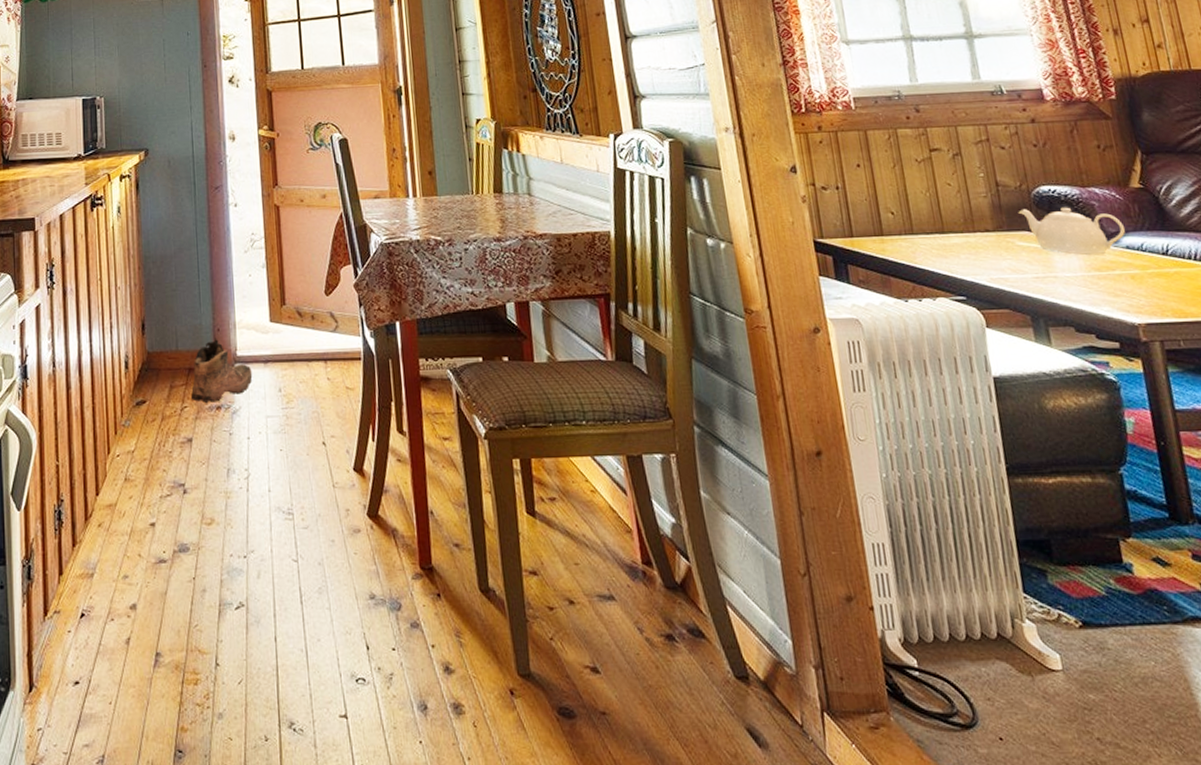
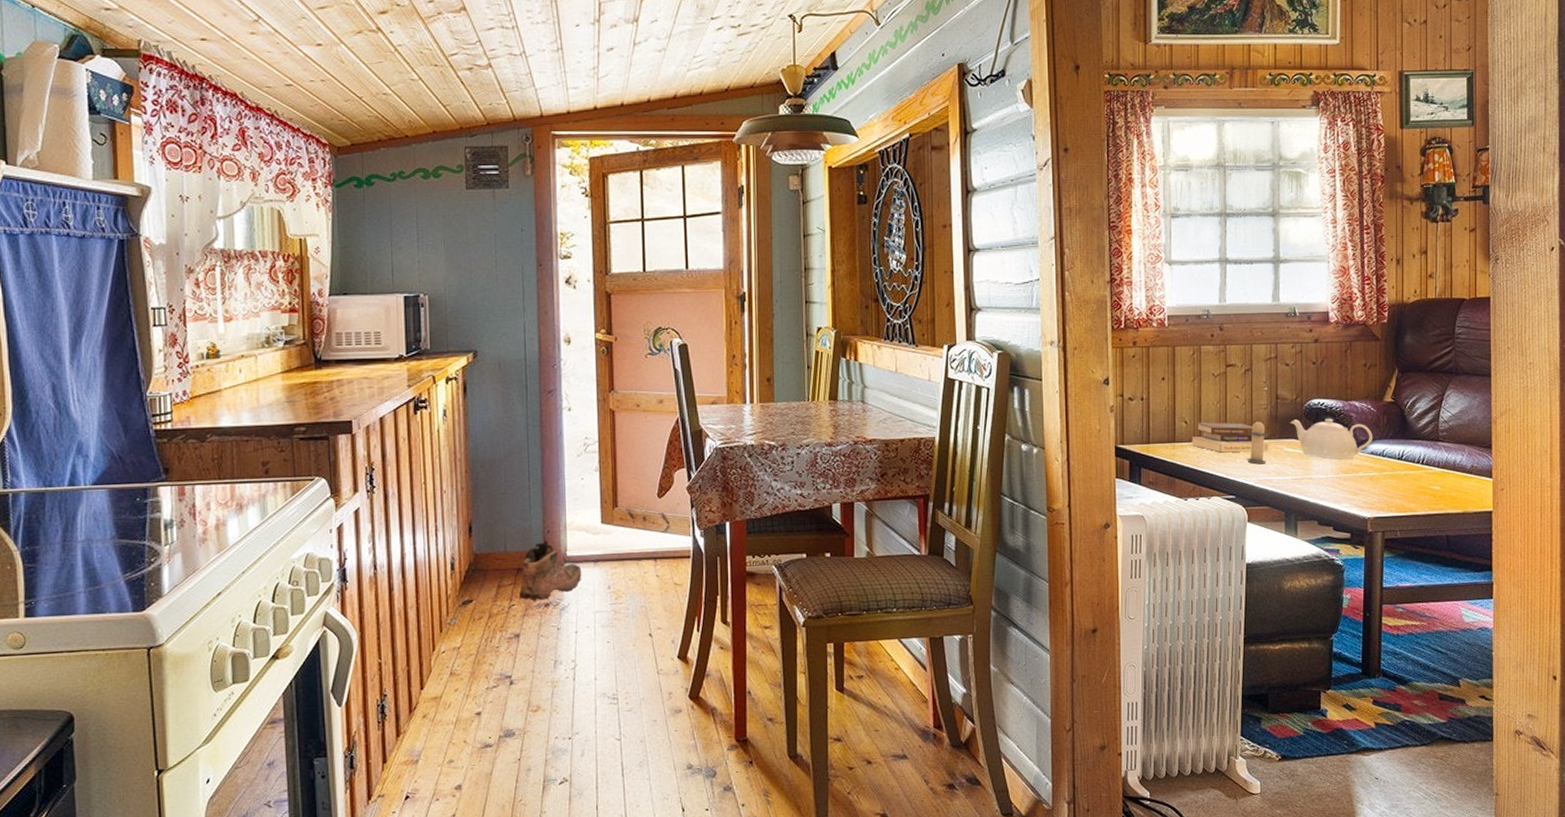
books: none [901,212,998,248] -> present [1191,422,1269,453]
candle: none [967,209,997,261] -> present [1246,419,1269,465]

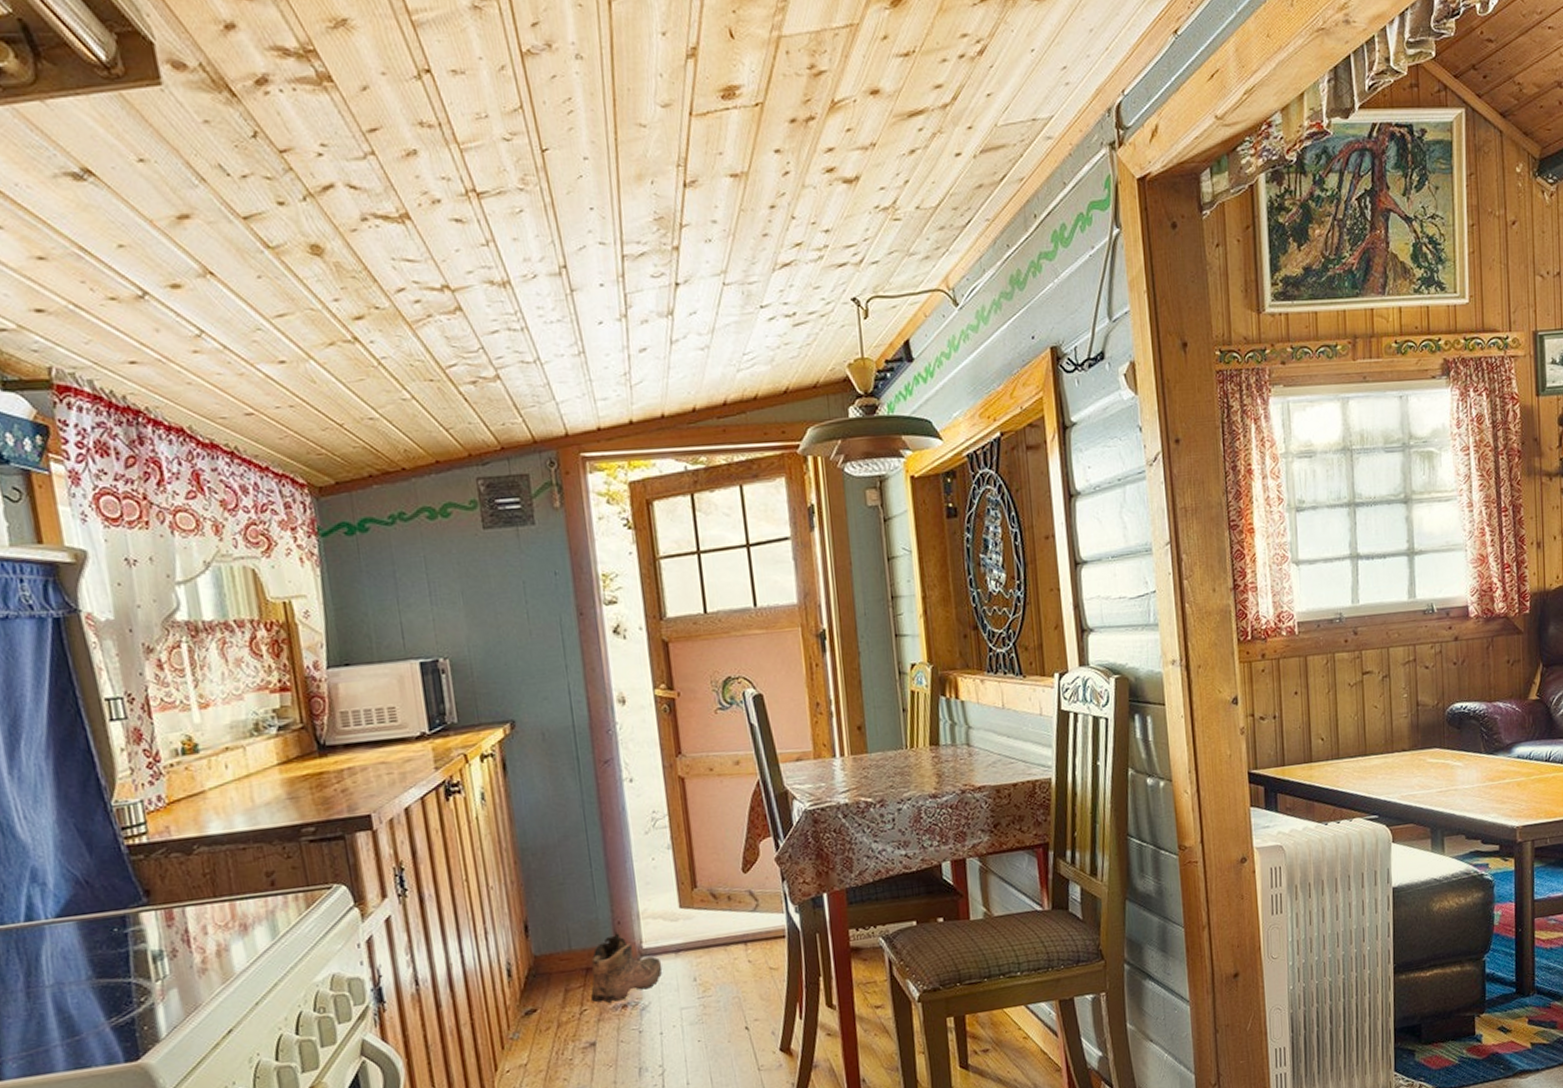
books: present [1191,422,1269,453] -> none [1329,735,1412,770]
candle: present [1246,419,1269,465] -> none [1387,729,1411,779]
teapot: present [1290,418,1373,460] -> none [1432,722,1519,767]

